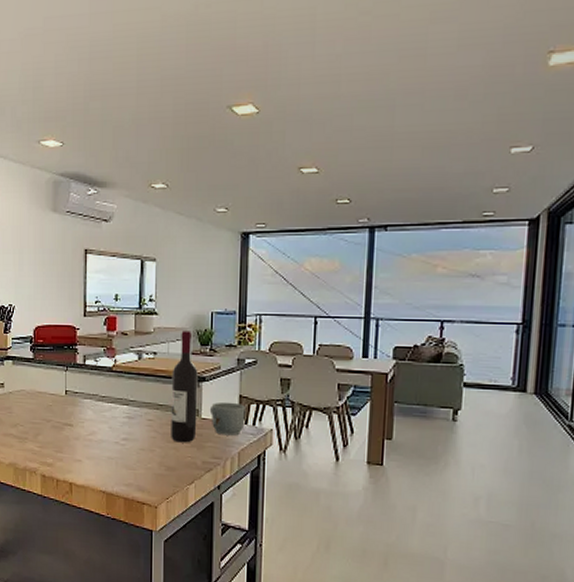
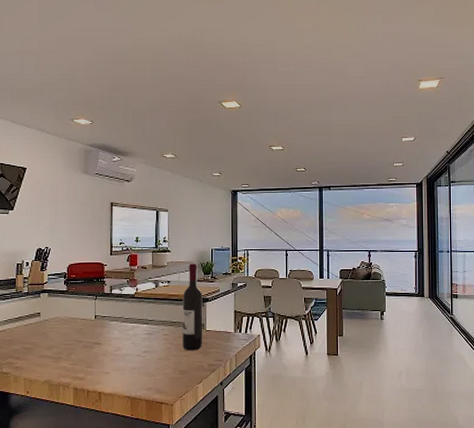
mug: present [209,402,245,436] -> none [212,316,239,342]

